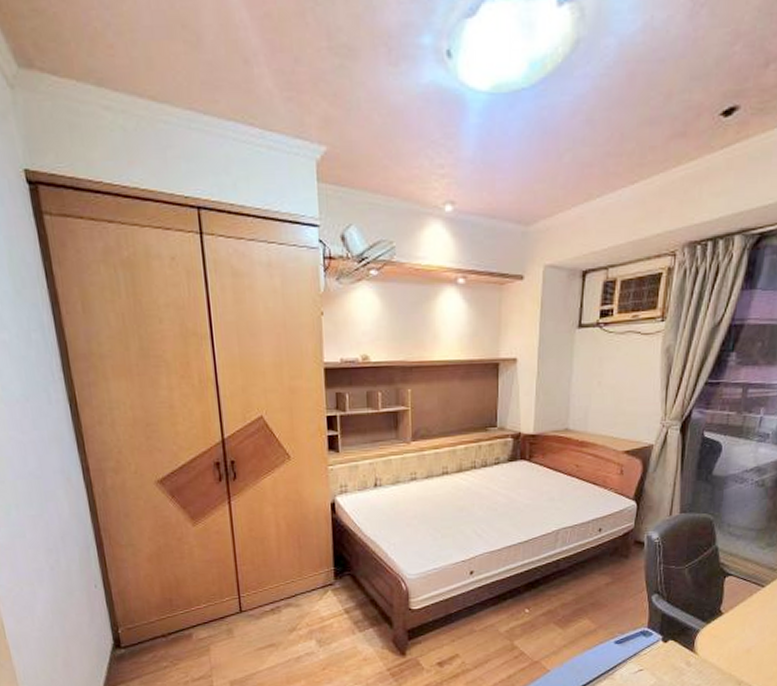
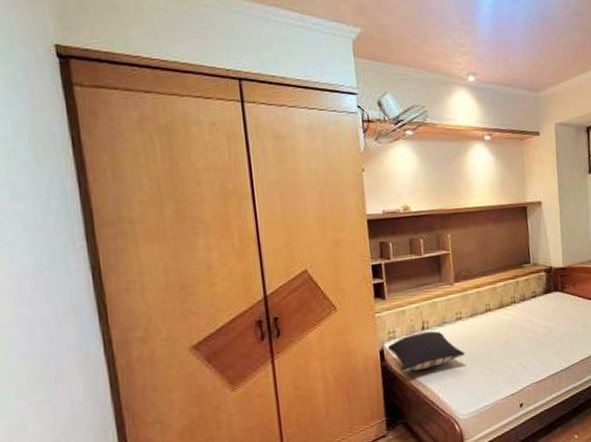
pillow: none [339,488,417,527] -> present [388,331,465,373]

